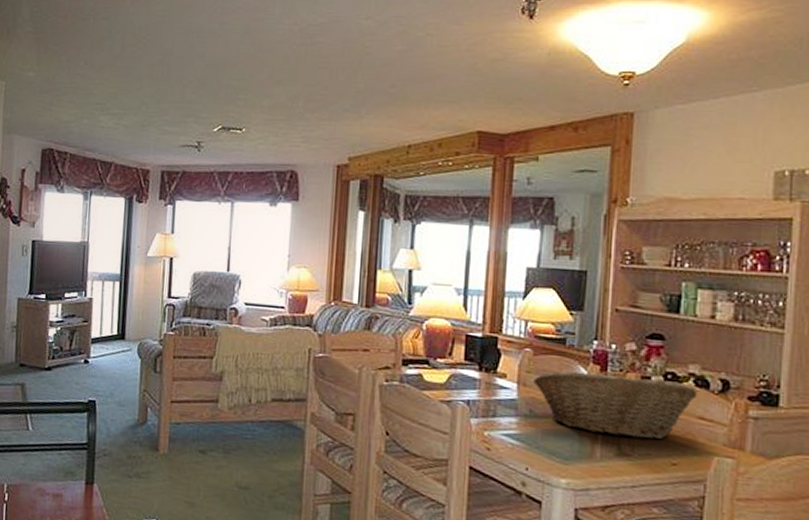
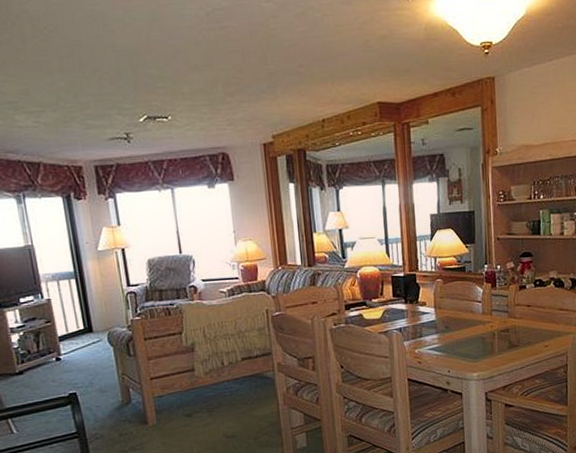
fruit basket: present [533,371,697,440] -> none [445,286,557,335]

